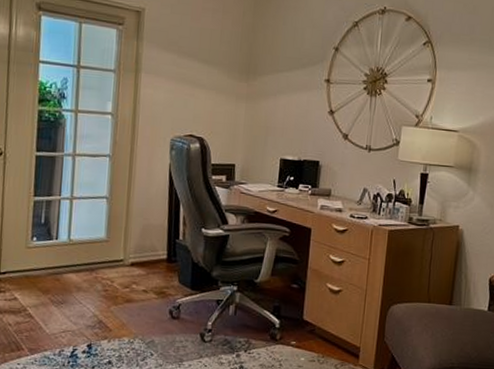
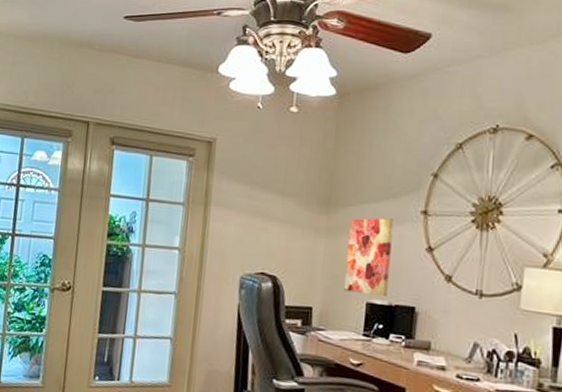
wall art: none [262,85,303,153] -> present [344,218,394,296]

